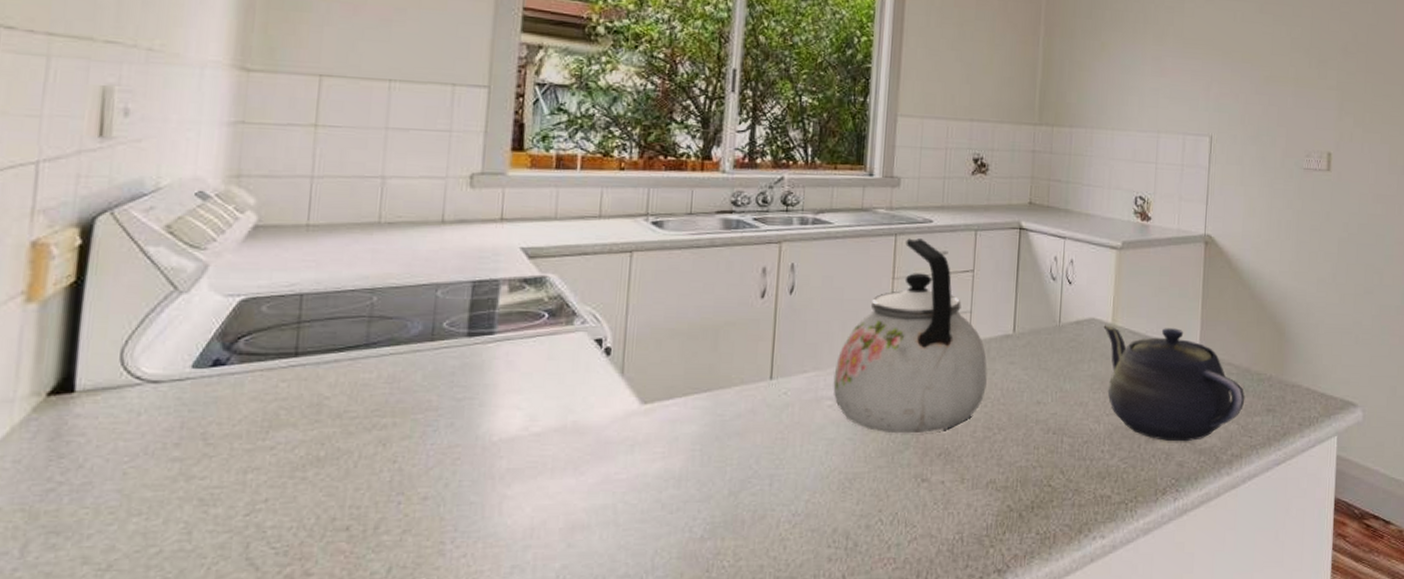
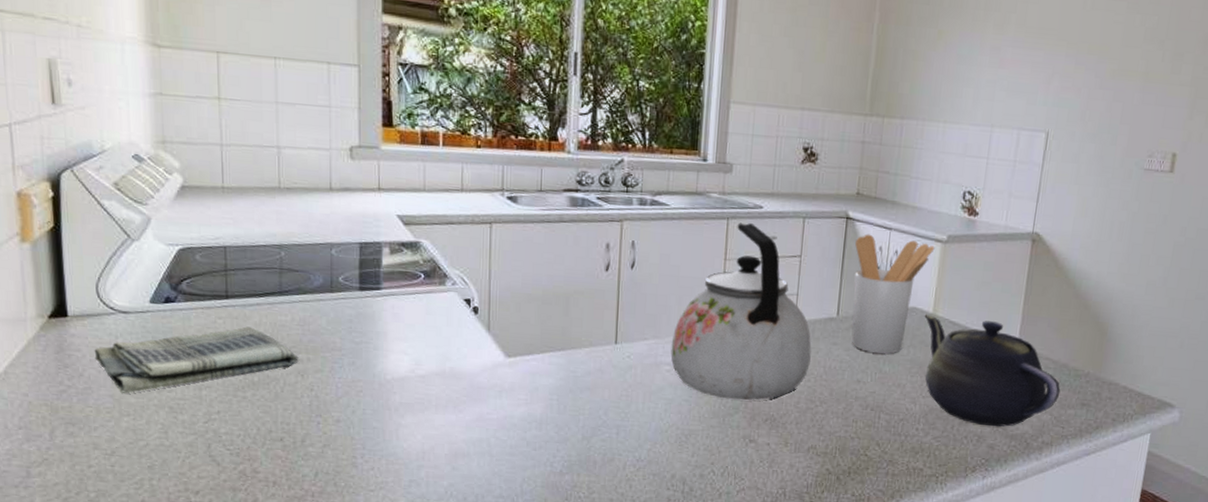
dish towel: none [103,389,382,486] -> present [94,326,299,394]
utensil holder: none [1029,244,1110,370] -> present [852,234,935,354]

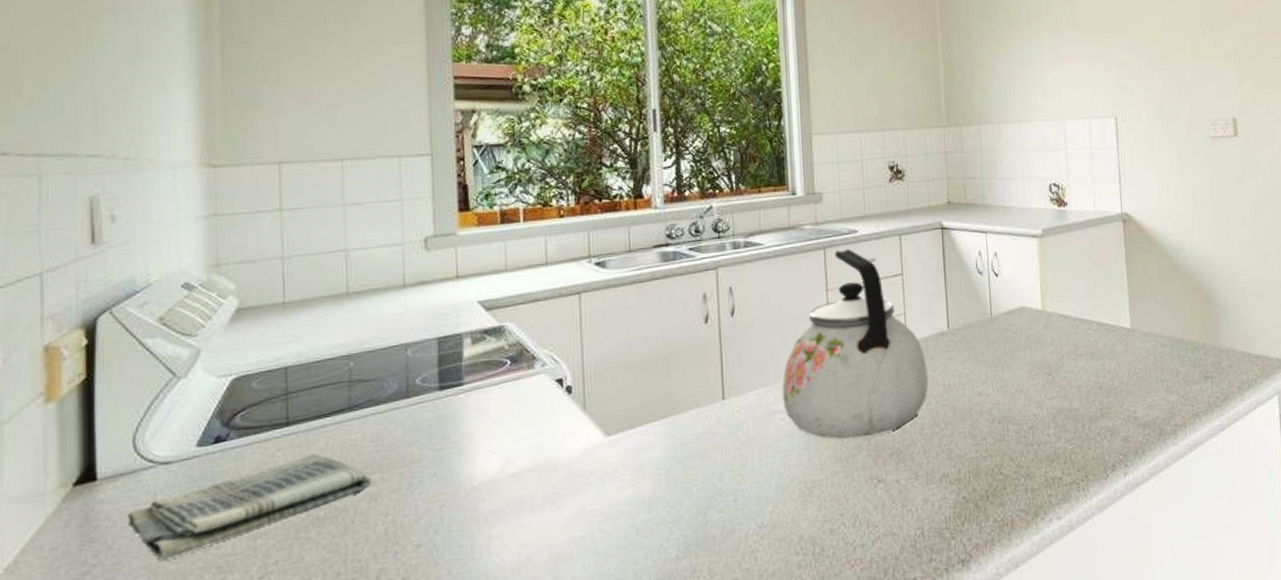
utensil holder: present [852,234,935,354] -> none [954,240,1032,362]
teapot: present [924,314,1061,427] -> none [1034,307,1182,418]

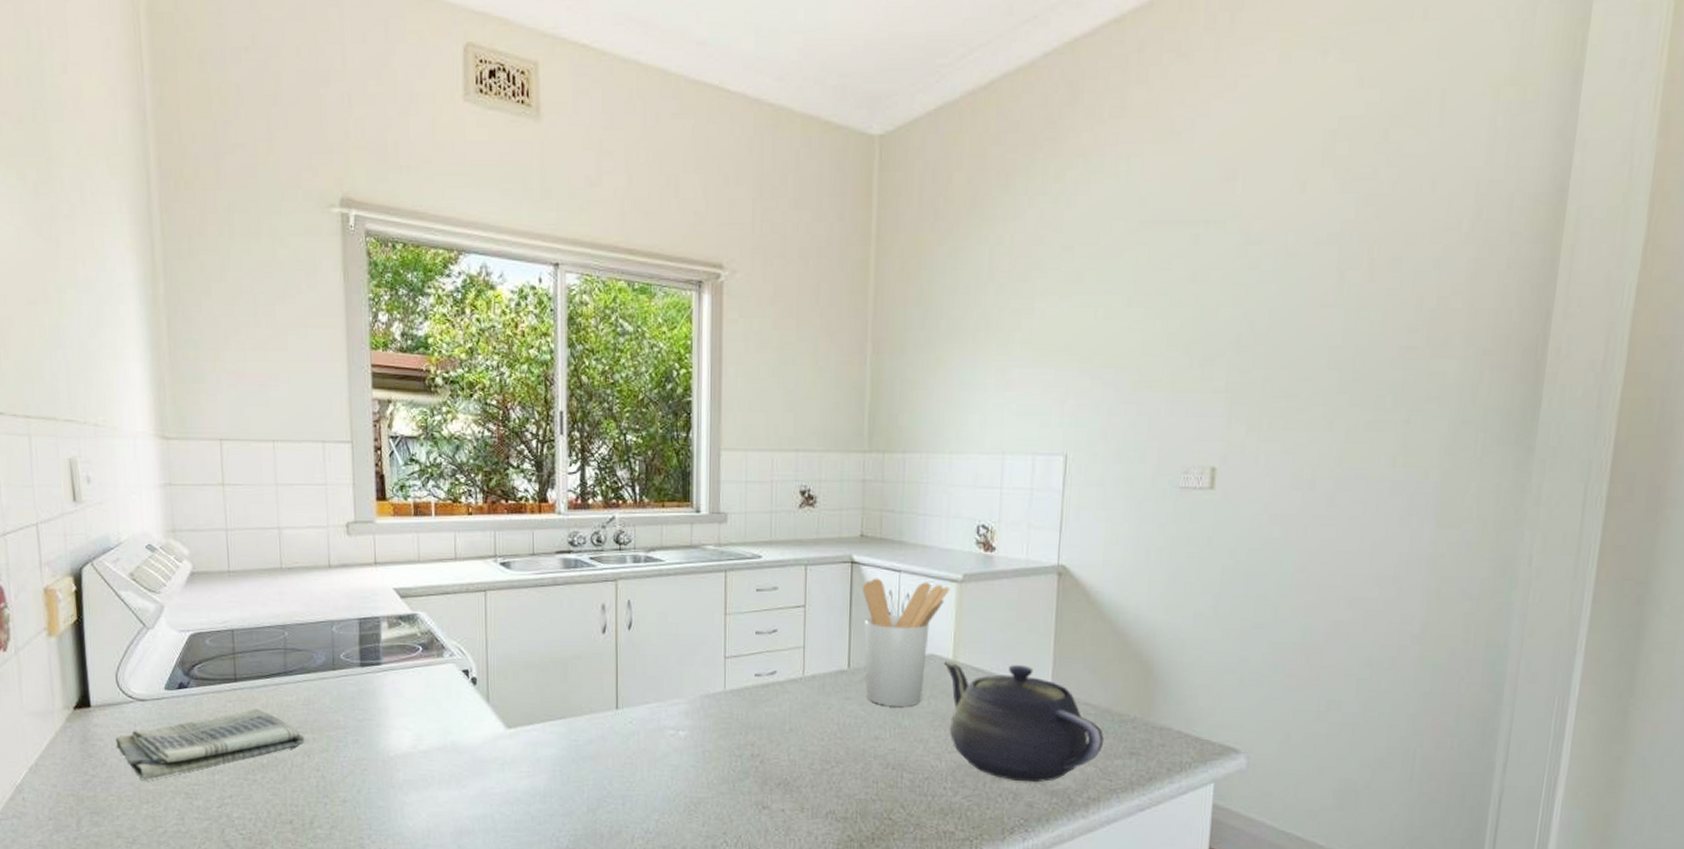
kettle: present [782,249,929,440] -> none [674,574,823,764]
utensil holder: none [954,240,1032,362] -> present [863,578,950,706]
teapot: none [1034,307,1182,418] -> present [944,661,1105,783]

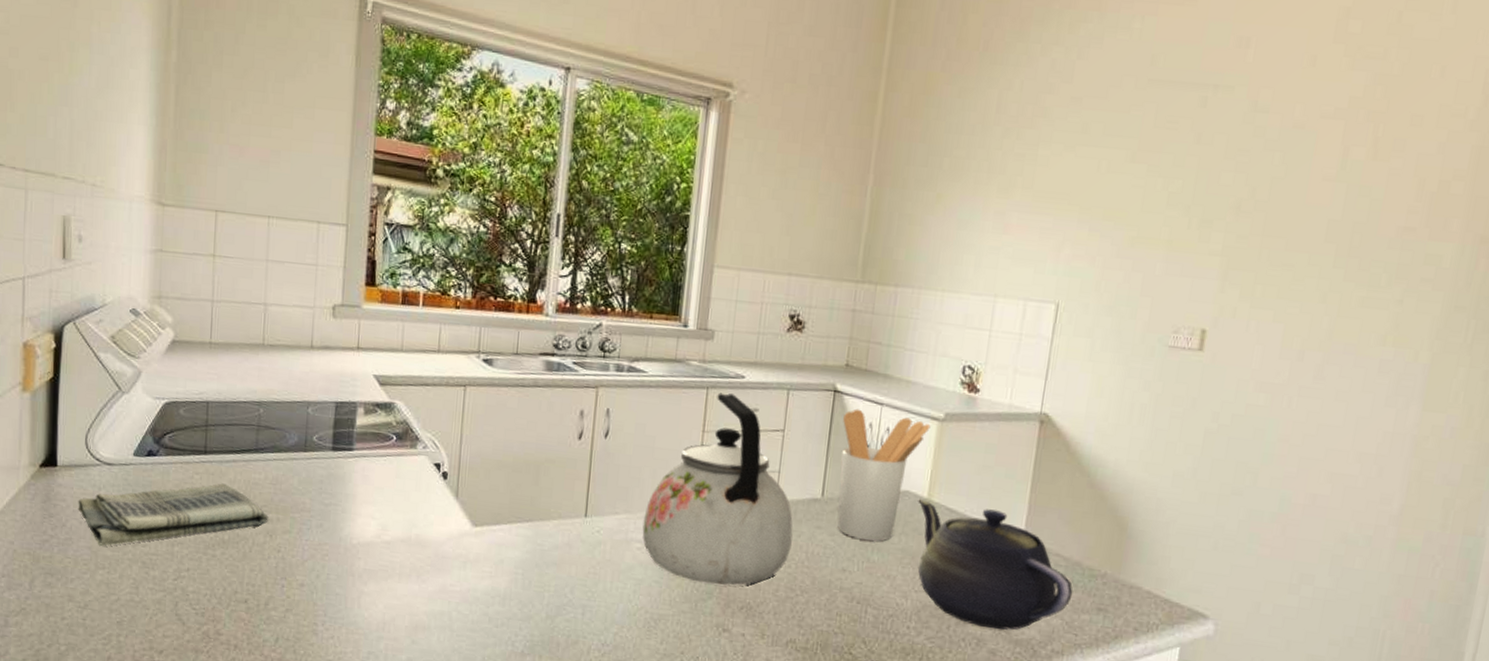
kettle: none [674,574,823,764] -> present [642,392,793,586]

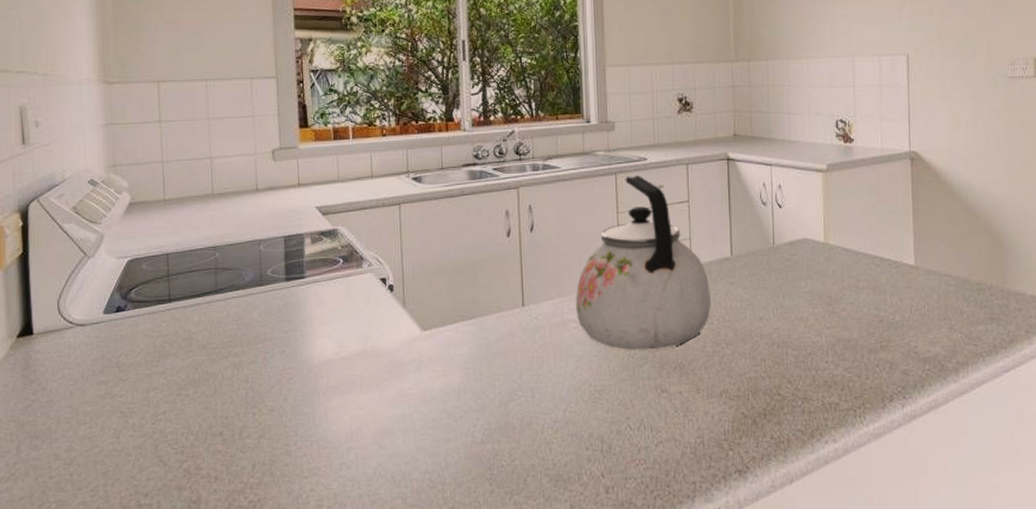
dish towel: present [78,483,269,546] -> none [55,326,234,403]
utensil holder: present [837,409,931,541] -> none [739,172,817,288]
teapot: present [918,499,1073,630] -> none [816,243,966,352]

